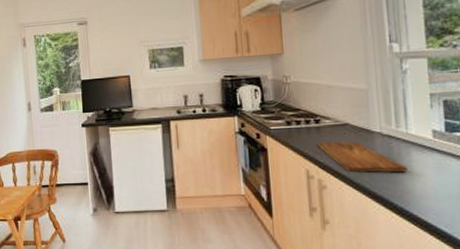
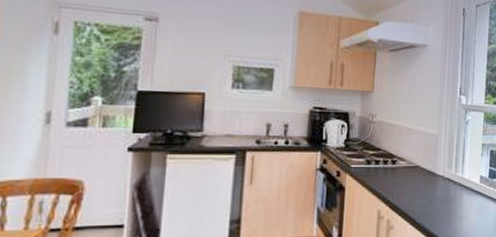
cutting board: present [317,141,408,172] -> none [391,182,459,213]

